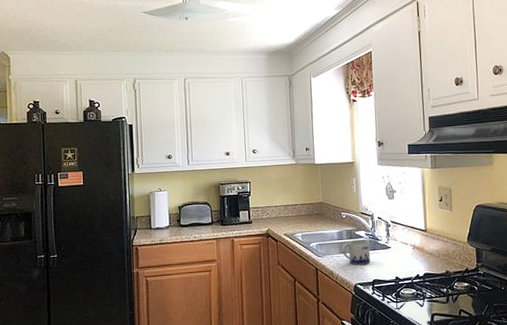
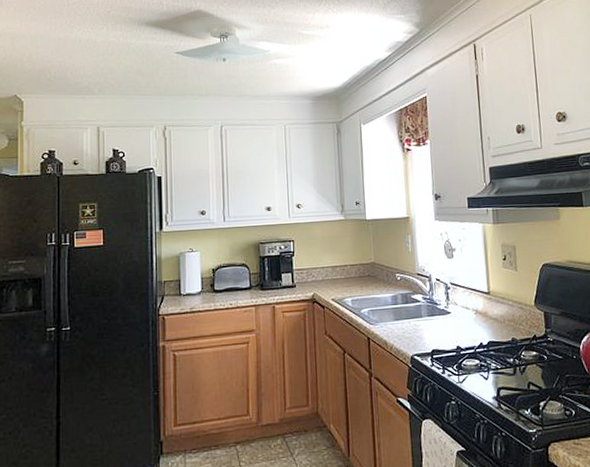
mug: present [342,239,371,265] -> none [396,304,429,333]

